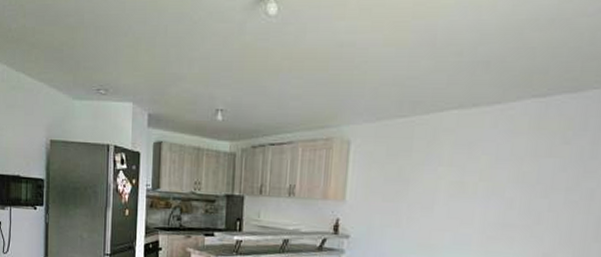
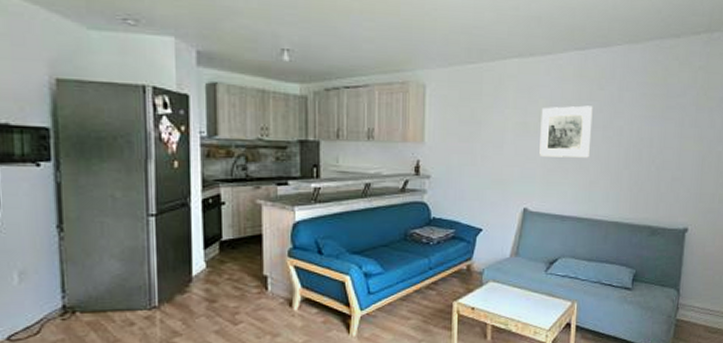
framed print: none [477,163,553,226] -> present [539,105,593,158]

